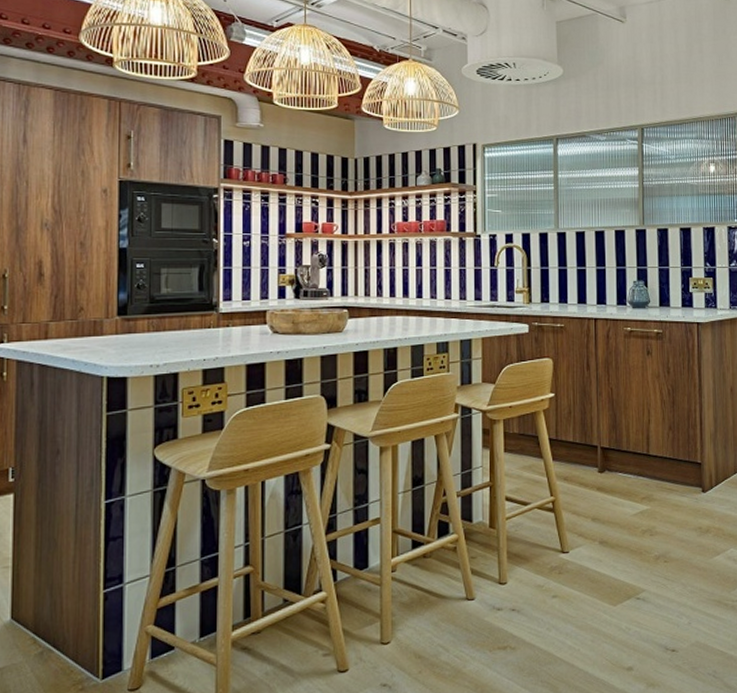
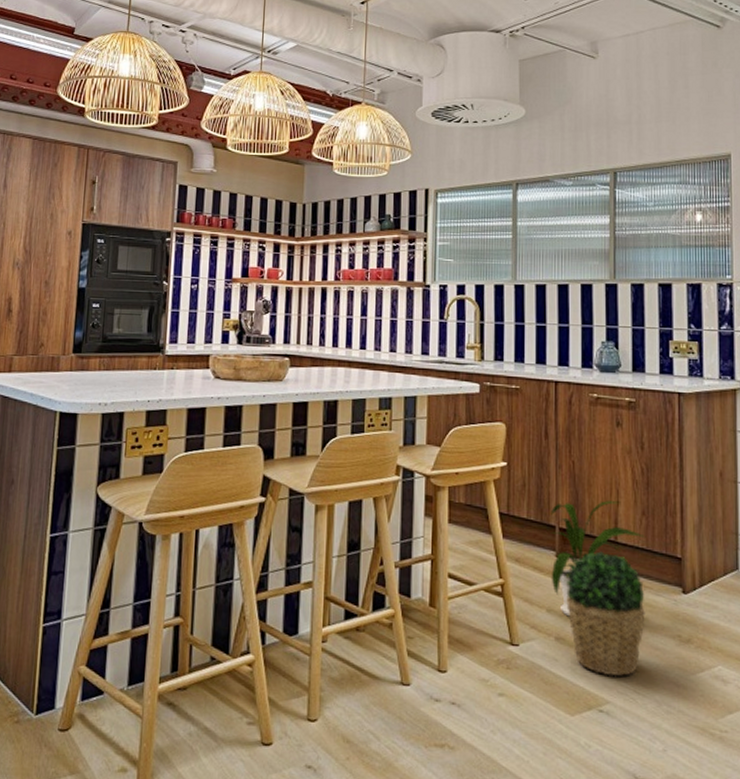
house plant: none [593,420,673,523] -> present [550,501,646,617]
potted plant: none [607,464,673,569] -> present [565,551,645,677]

